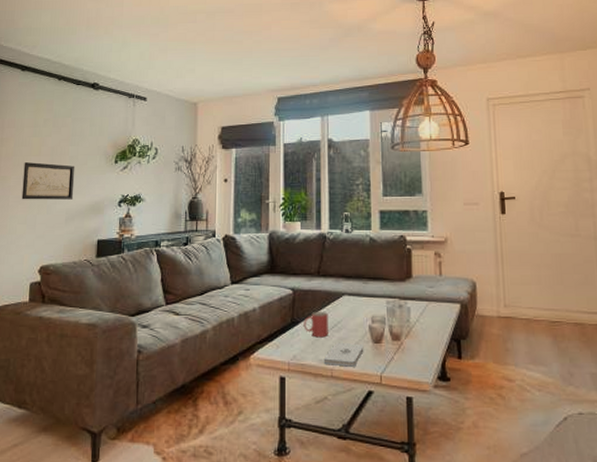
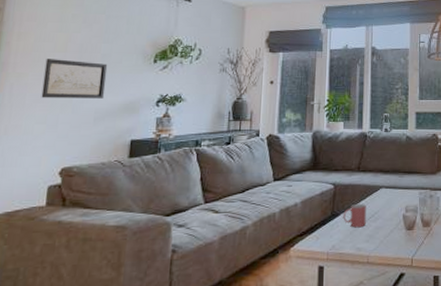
notepad: present [323,342,364,367] -> none [360,231,398,253]

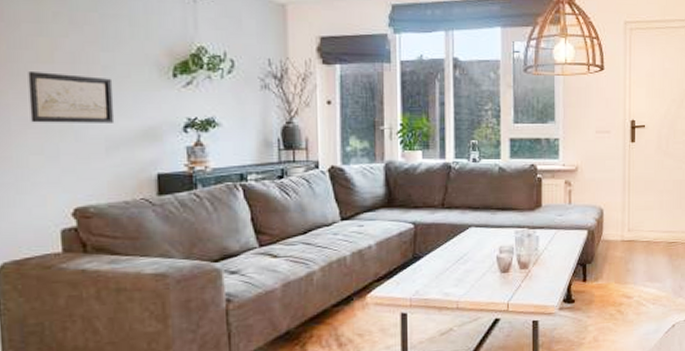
mug: present [343,203,366,228] -> none [426,244,454,272]

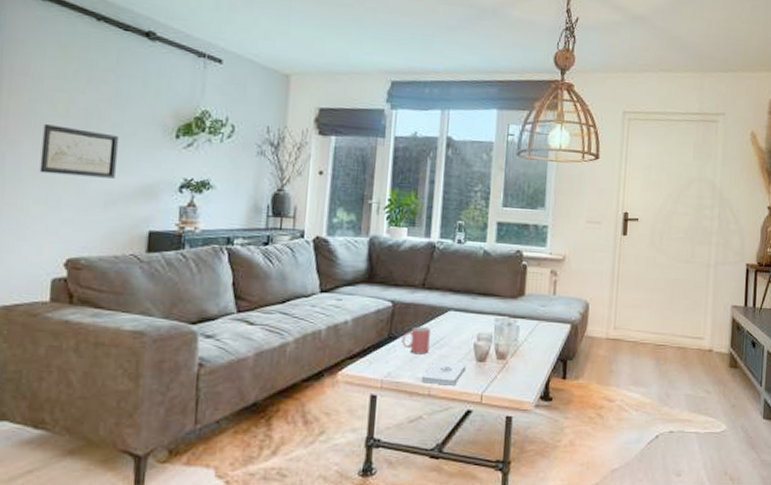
mug: none [426,244,454,272] -> present [402,326,431,355]
notepad: none [448,274,491,298] -> present [421,359,467,386]

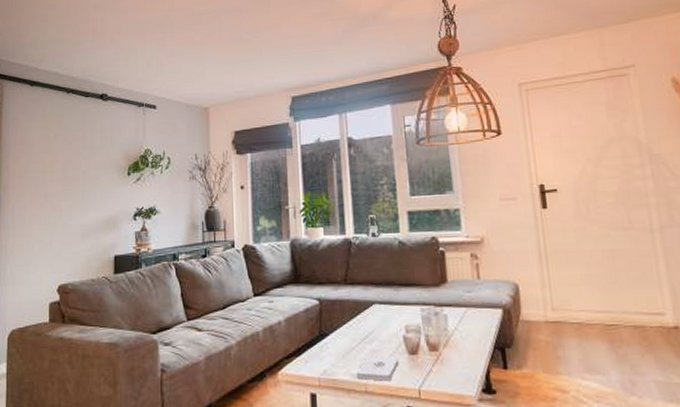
wall art: present [39,124,120,179] -> none [36,179,88,218]
mug: present [402,326,431,355] -> none [332,321,360,351]

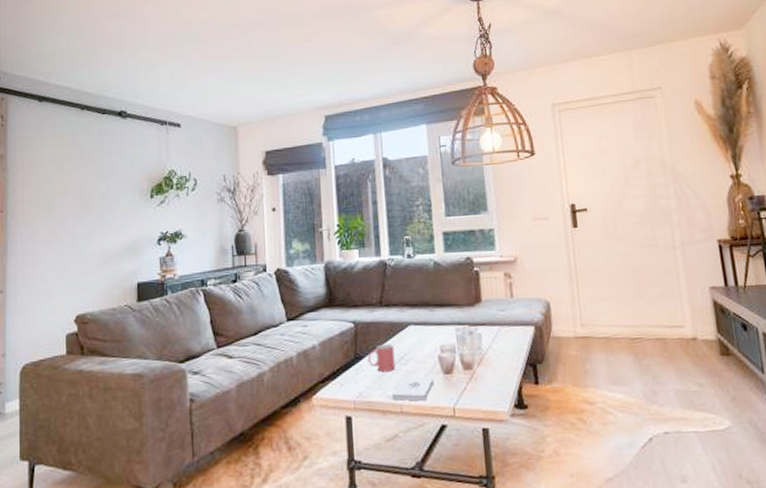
mug: none [332,321,360,351] -> present [368,343,395,372]

